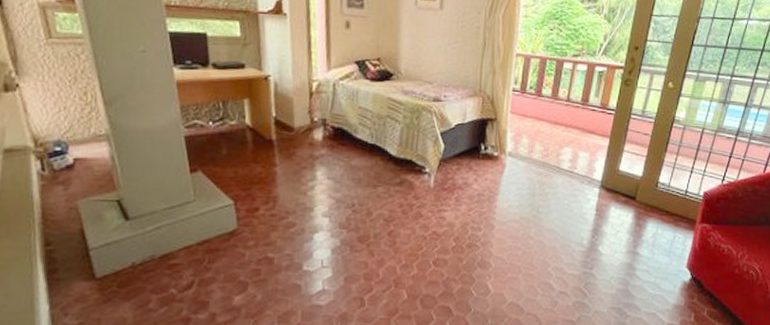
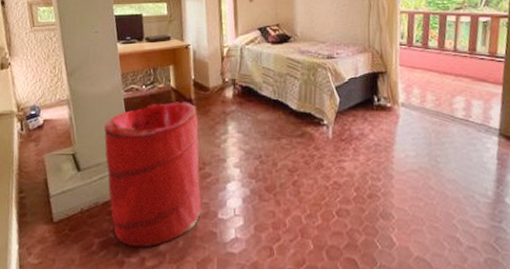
laundry hamper: none [159,142,284,303] -> present [104,102,202,248]

